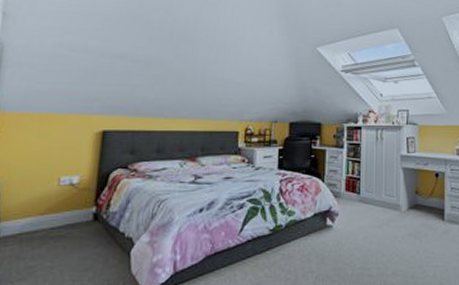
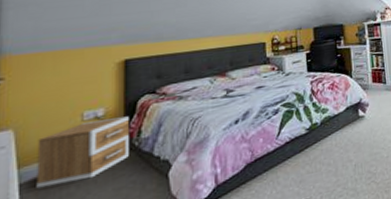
nightstand: none [12,188,100,244] -> present [36,116,129,189]

